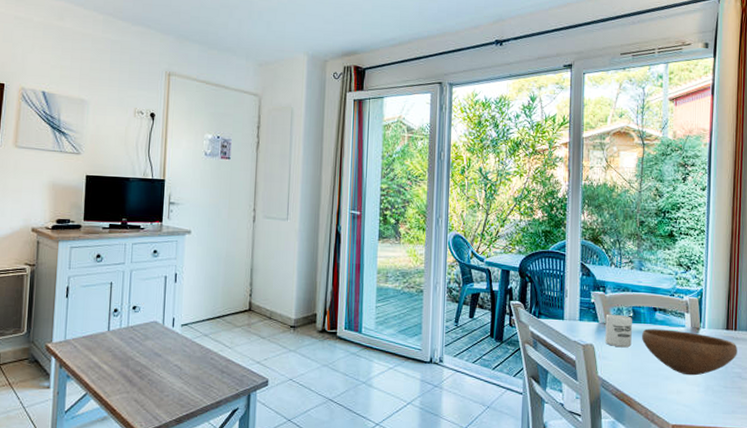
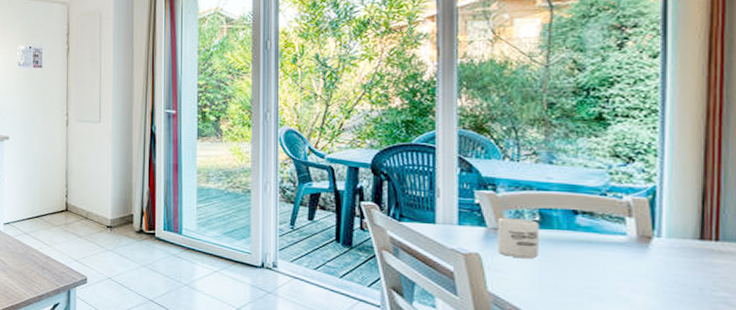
bowl: present [642,328,737,376] -> none [555,236,721,298]

